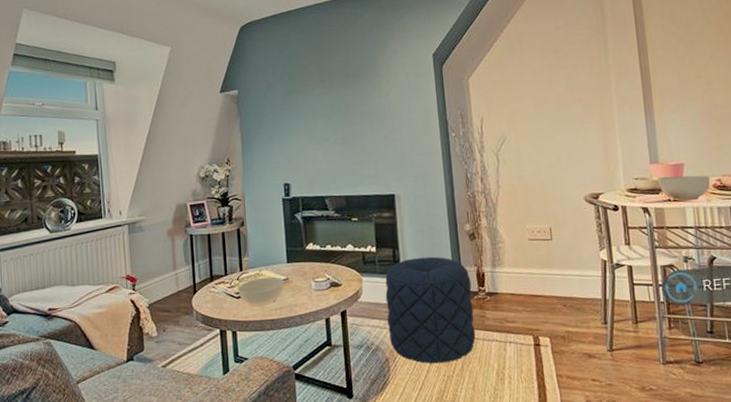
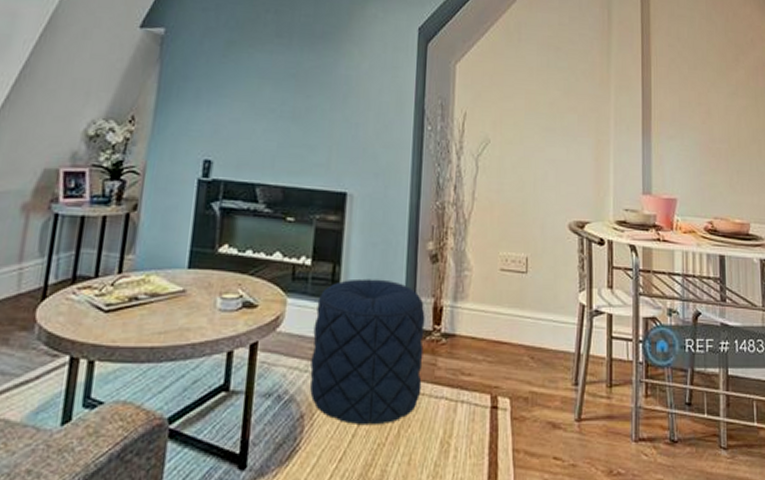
bowl: present [238,277,284,307] -> none [109,285,179,327]
bowl: present [656,175,710,201] -> none [647,212,702,242]

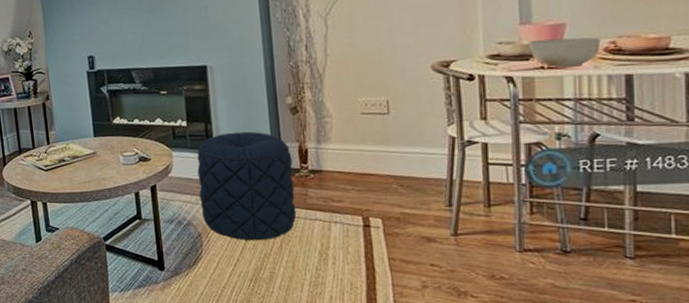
bowl: none [647,212,702,242] -> present [527,37,601,68]

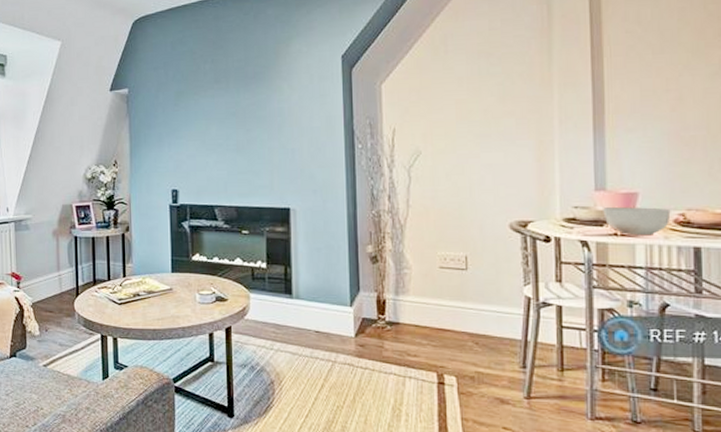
pouf: present [197,131,297,240] -> none [274,277,372,391]

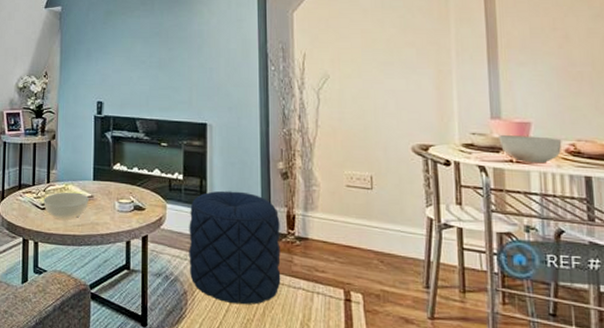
bowl: none [120,285,168,315] -> present [43,192,89,221]
pouf: none [274,277,372,391] -> present [189,190,281,304]

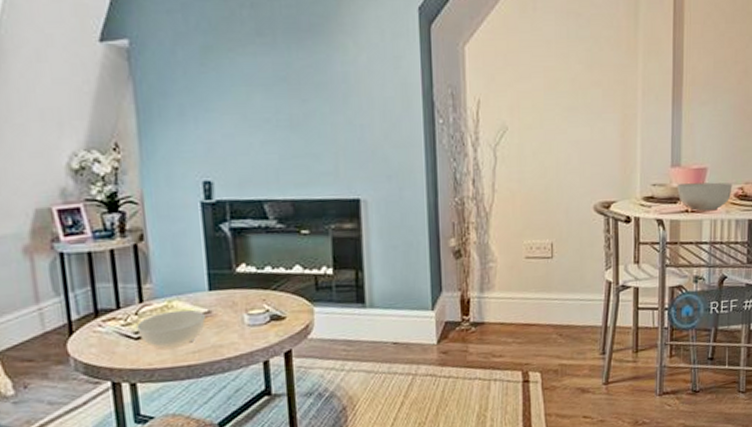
pouf: present [189,190,281,304] -> none [344,279,455,410]

